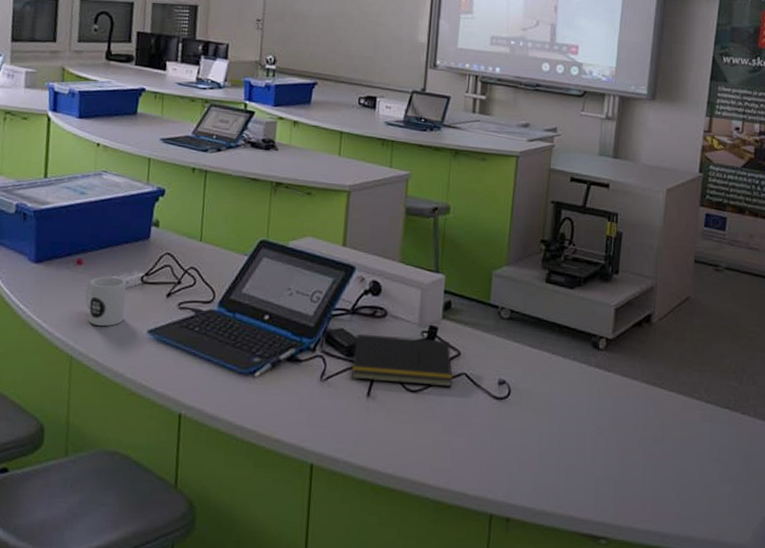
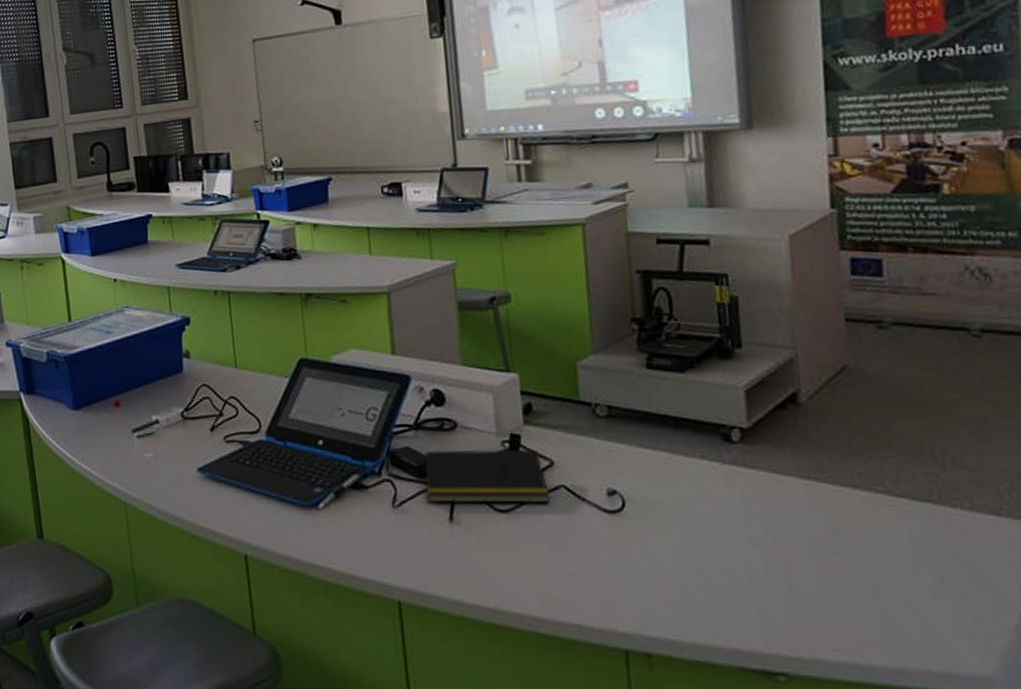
mug: present [85,276,126,326] -> none [128,415,171,468]

